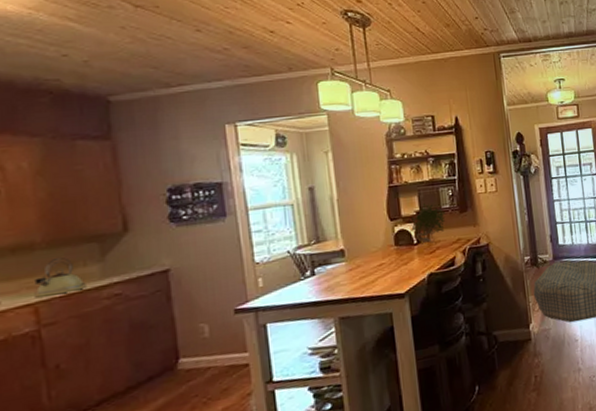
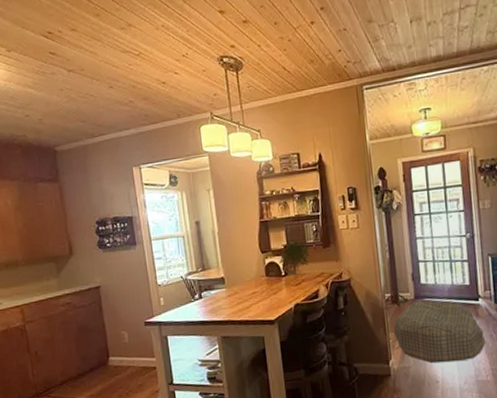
kettle: present [33,257,87,298] -> none [19,272,50,302]

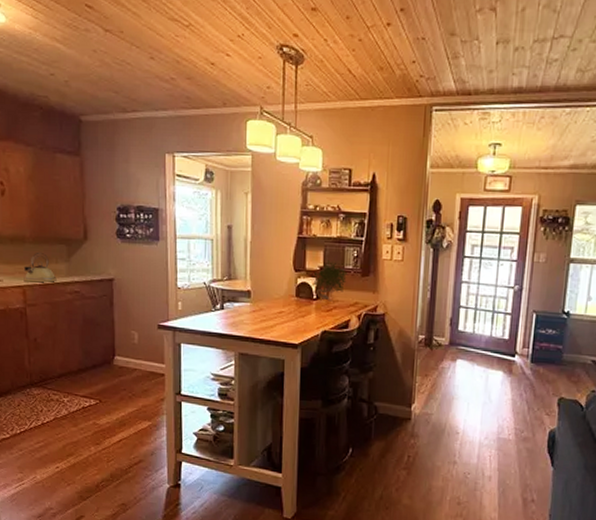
kettle: none [19,272,50,302] -> present [23,251,57,283]
dog bed: present [393,301,486,363] -> none [421,349,515,416]

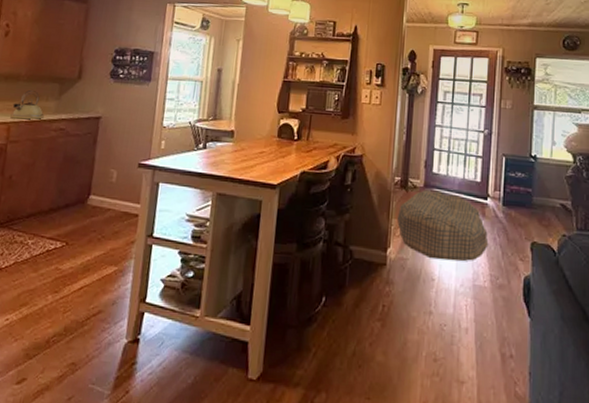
plant: present [312,260,347,301] -> none [294,103,328,142]
dog bed: none [421,349,515,416] -> present [396,191,489,261]

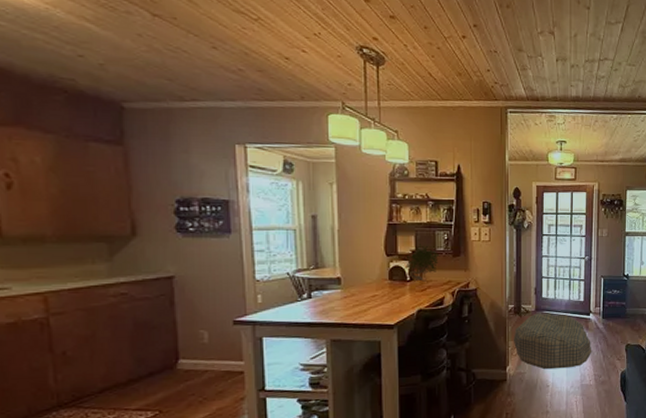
kettle: present [10,89,44,120] -> none [43,252,94,288]
plant: none [294,103,328,142] -> present [404,244,439,282]

